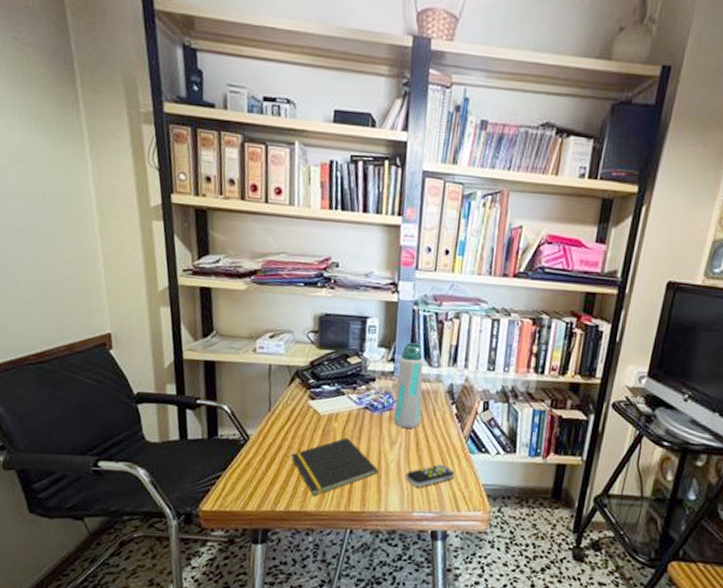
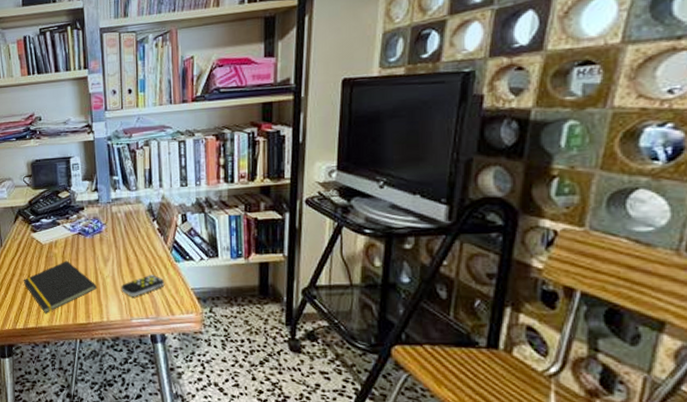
water bottle: present [393,343,424,429] -> none [102,173,129,247]

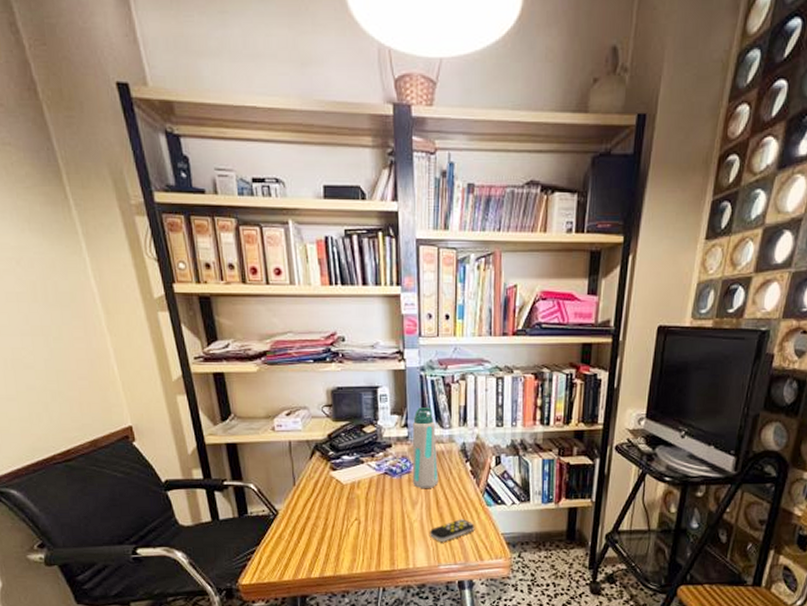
notepad: present [23,261,97,313] -> none [320,503,403,560]
water bottle: none [102,173,129,247] -> present [412,408,439,489]

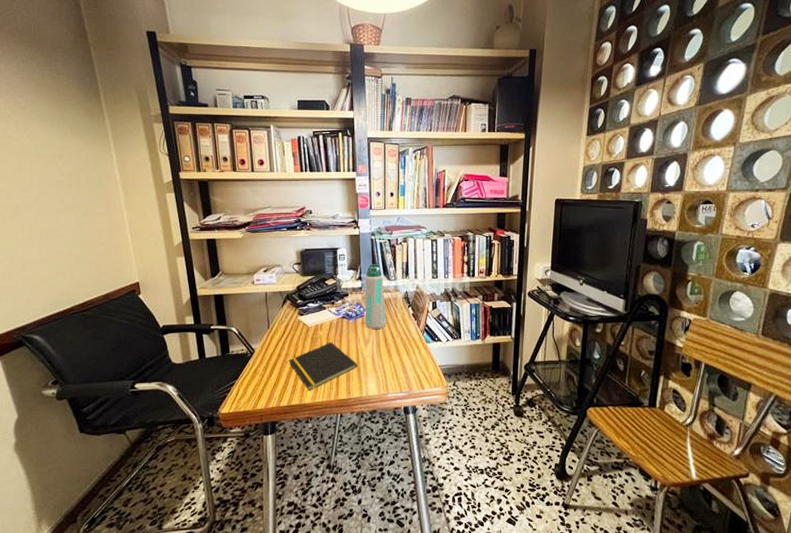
notepad: none [320,503,403,560] -> present [289,342,358,391]
remote control: present [430,519,475,542] -> none [380,354,417,373]

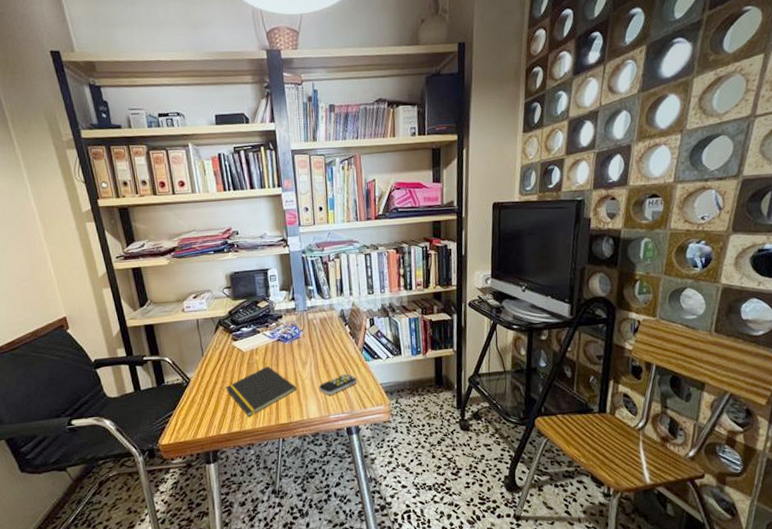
water bottle: present [365,264,387,330] -> none [299,283,324,351]
remote control: none [380,354,417,373] -> present [319,374,357,395]

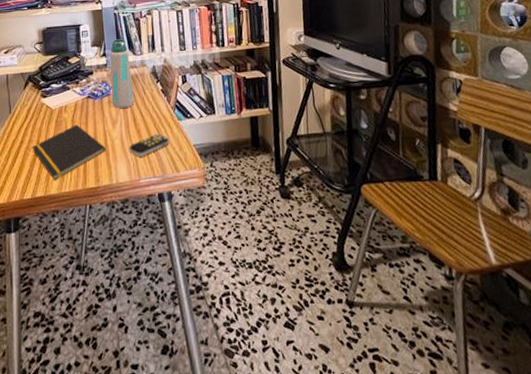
water bottle: none [299,283,324,351] -> present [110,39,135,109]

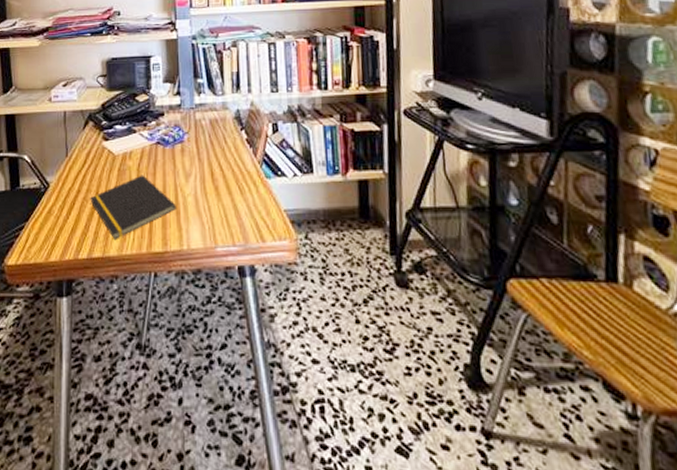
water bottle: present [110,39,135,109] -> none [185,75,214,160]
remote control: present [130,134,170,156] -> none [205,193,254,219]

